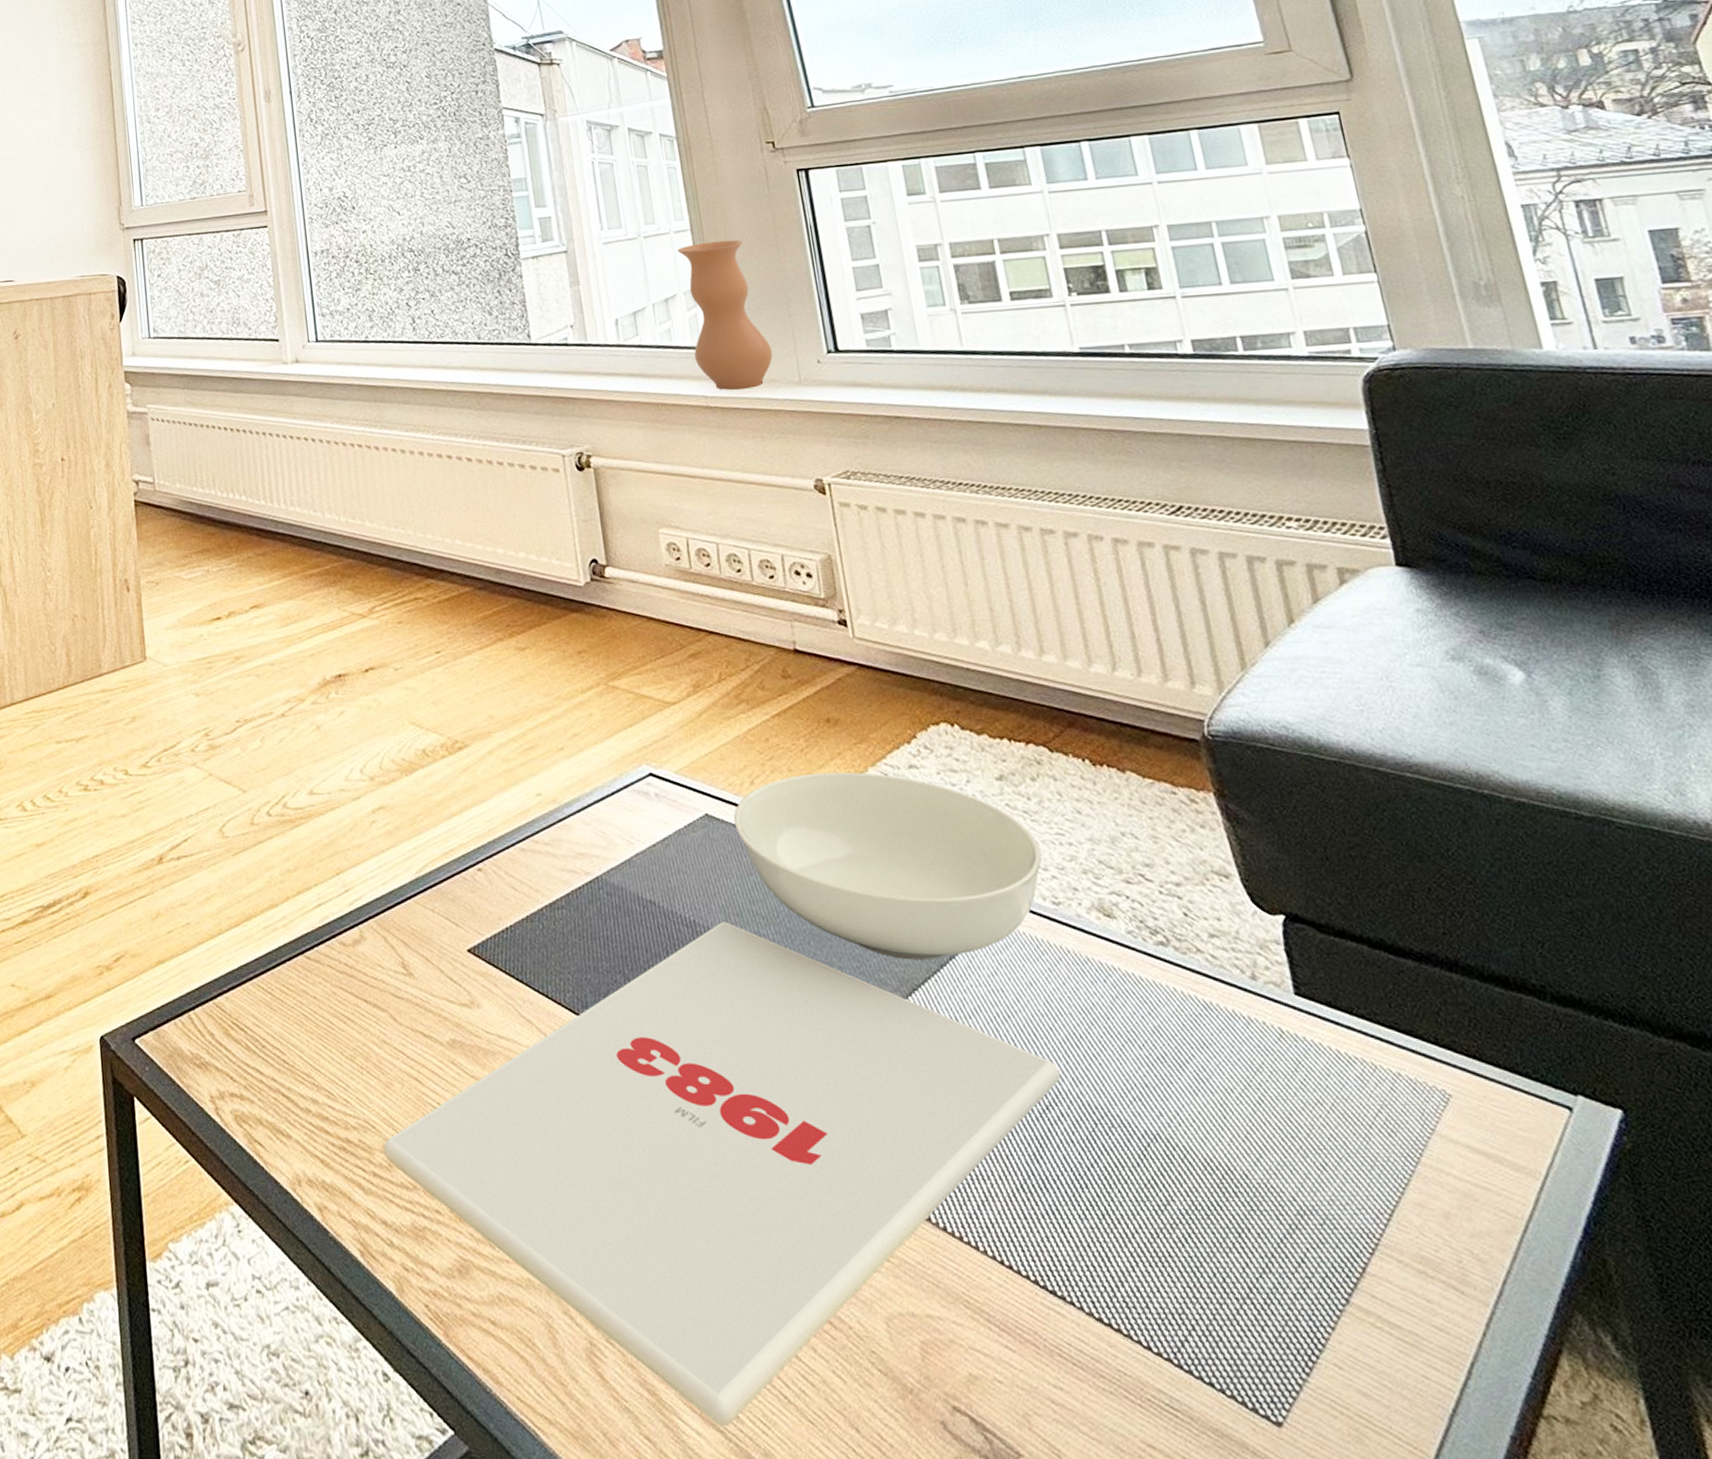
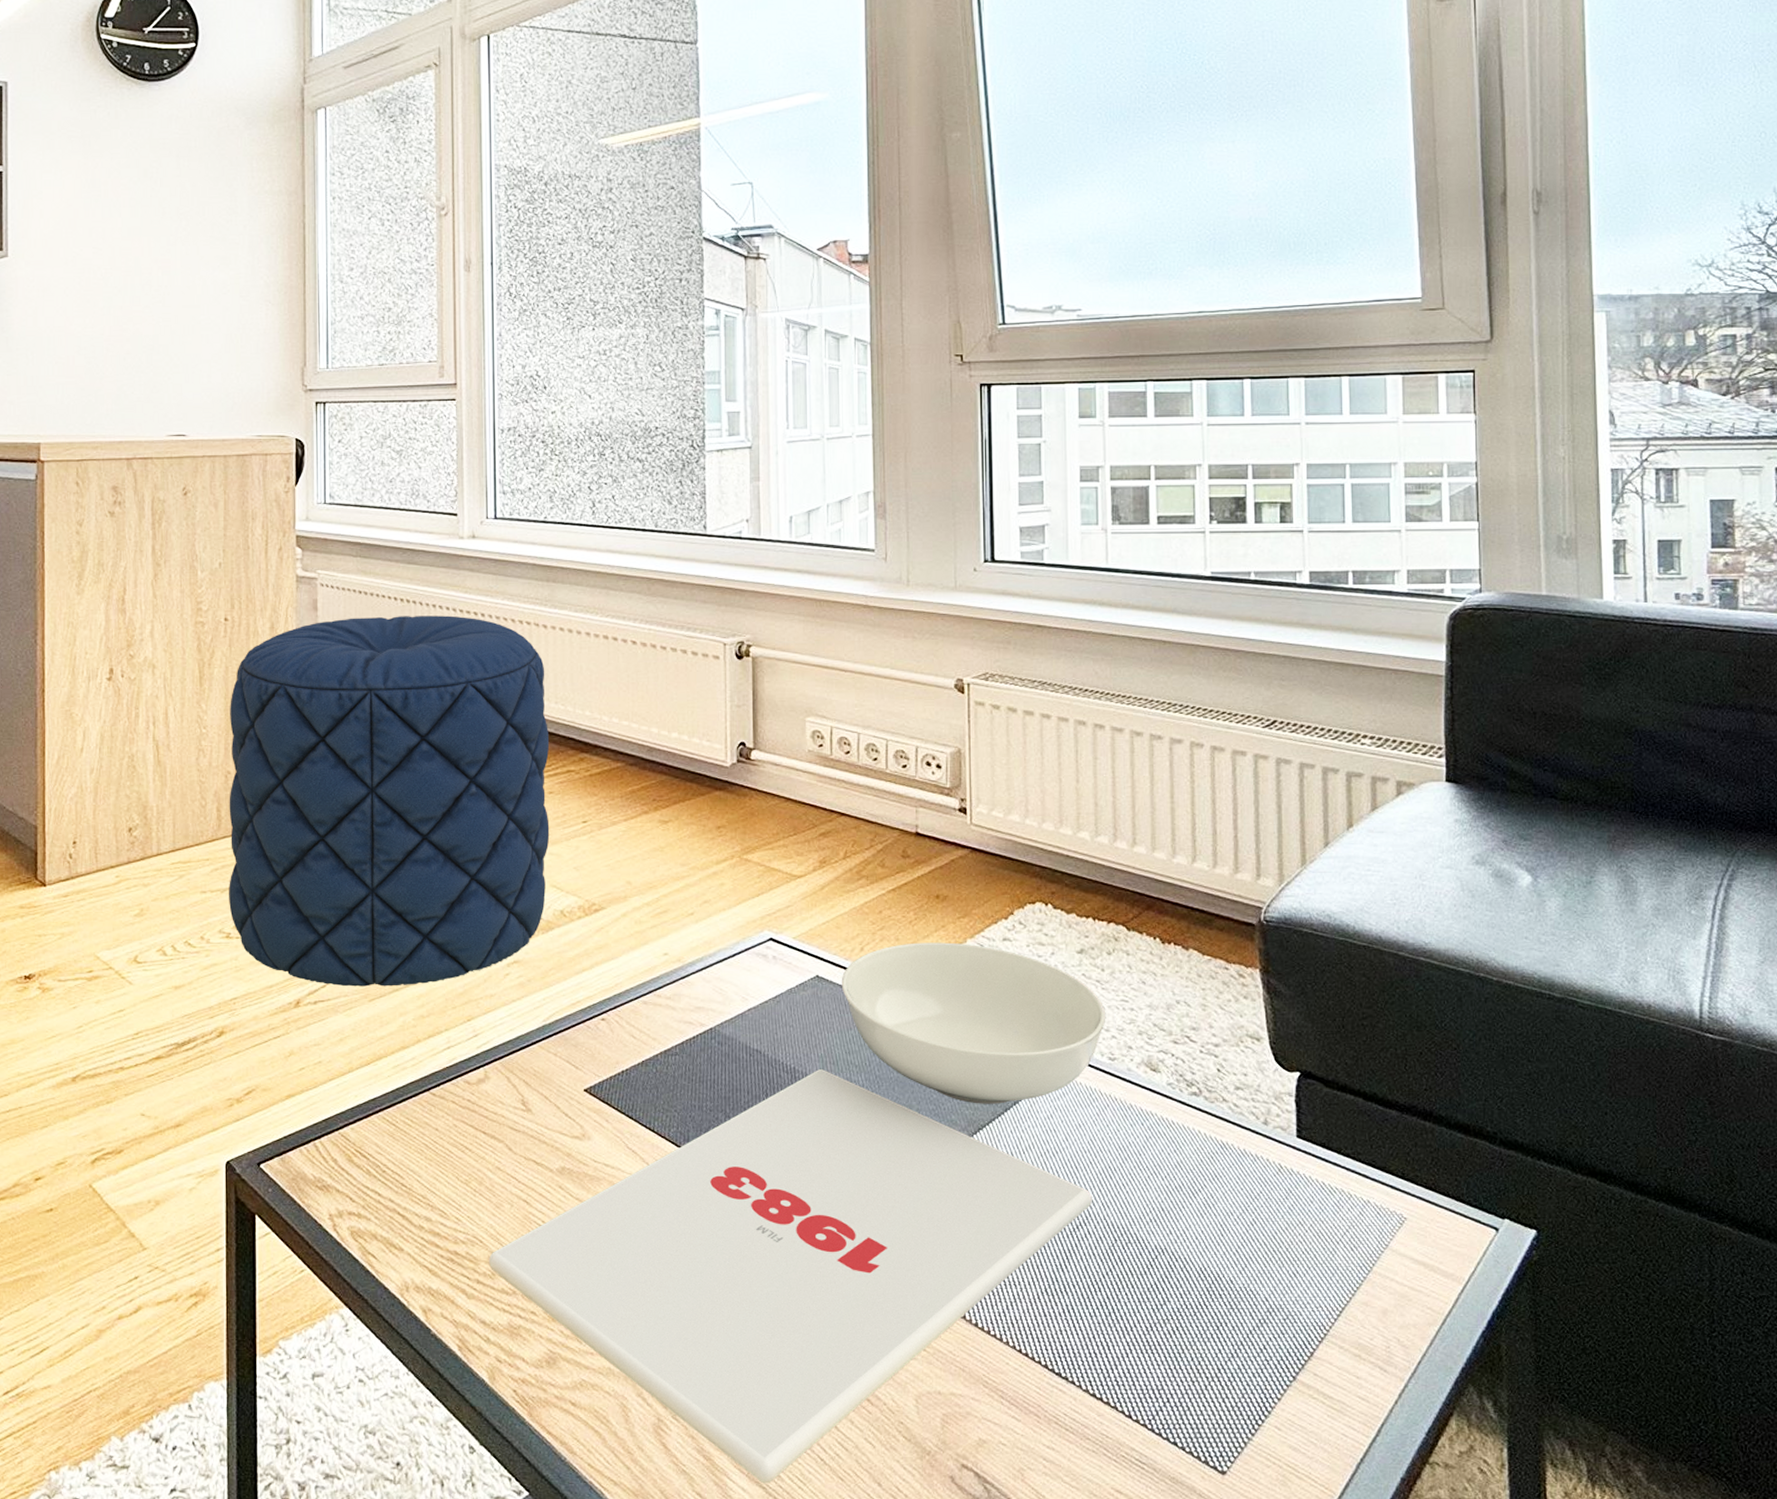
pouf: none [72,442,405,840] -> present [229,615,550,987]
vase: present [677,239,773,391] -> none [857,448,934,592]

